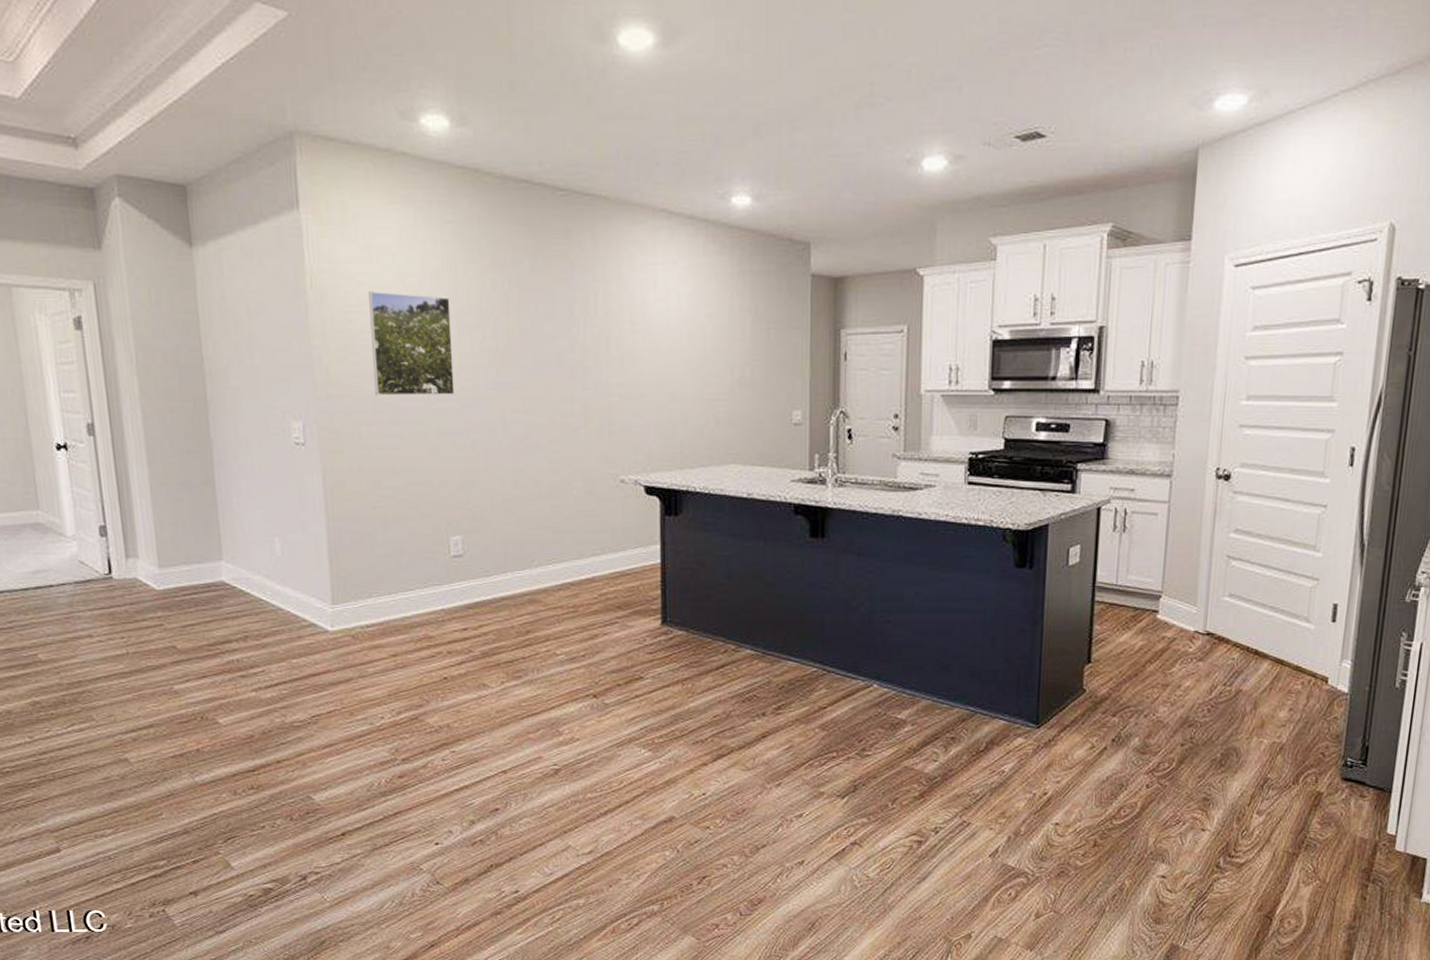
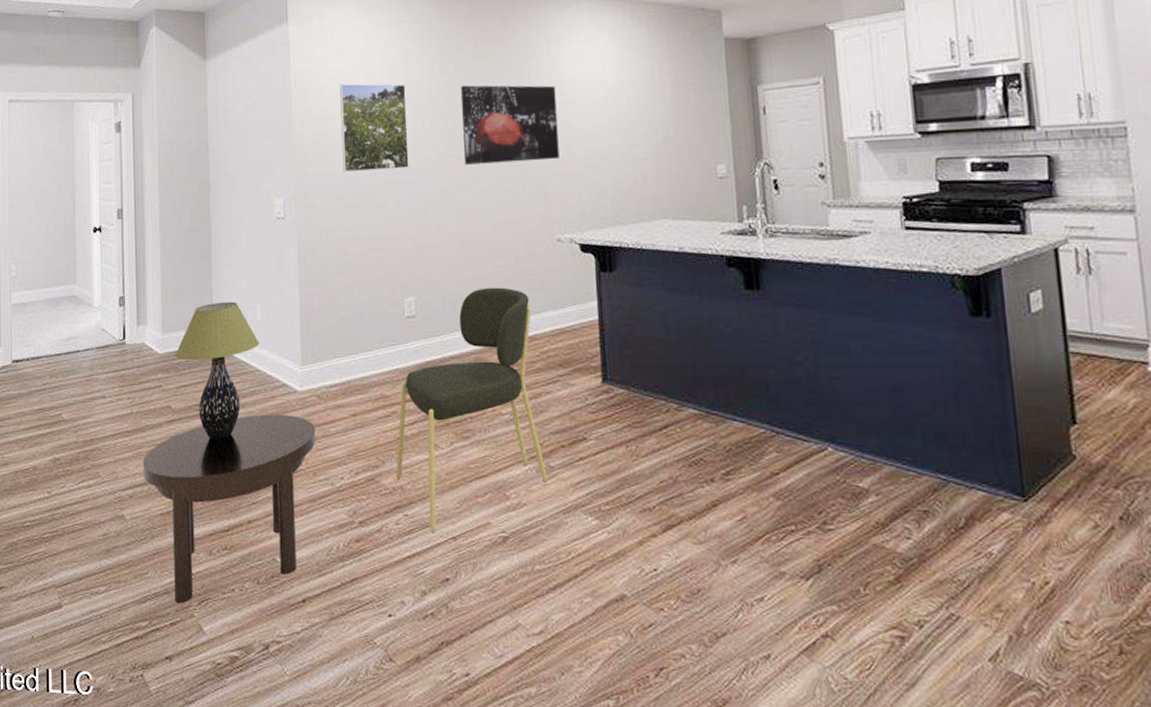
side table: none [145,654,352,842] -> present [142,414,316,604]
table lamp: none [176,535,281,681] -> present [175,301,259,440]
dining chair: none [441,528,602,767] -> present [396,287,548,533]
wall art: none [515,305,626,395] -> present [460,85,559,165]

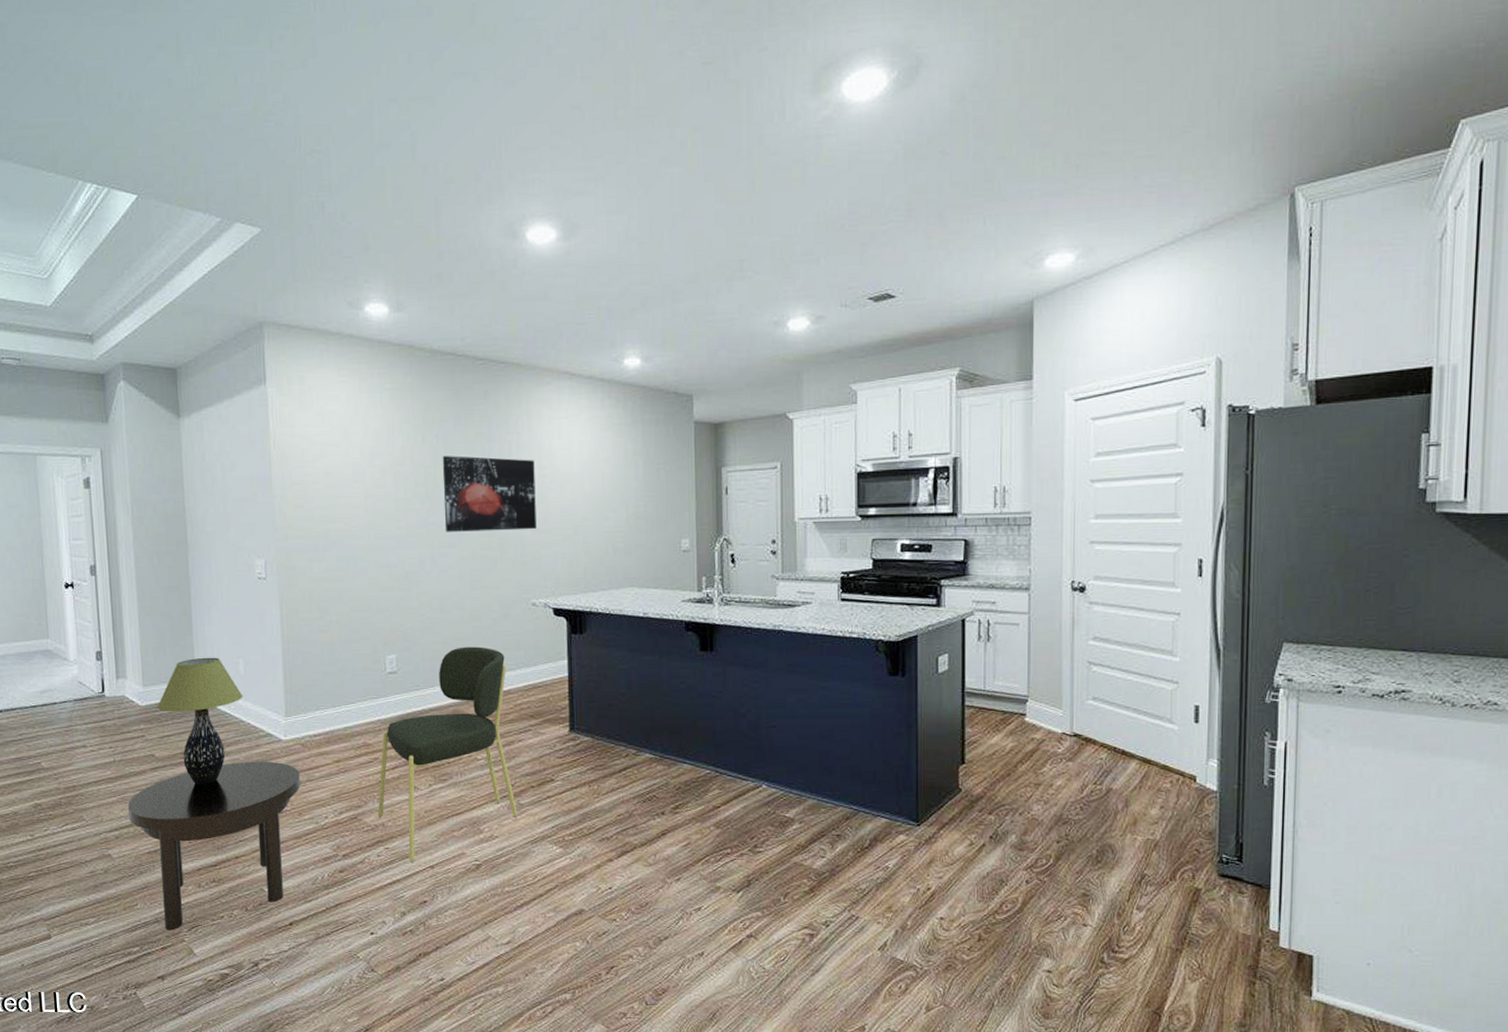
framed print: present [340,83,409,173] -> none [321,449,391,536]

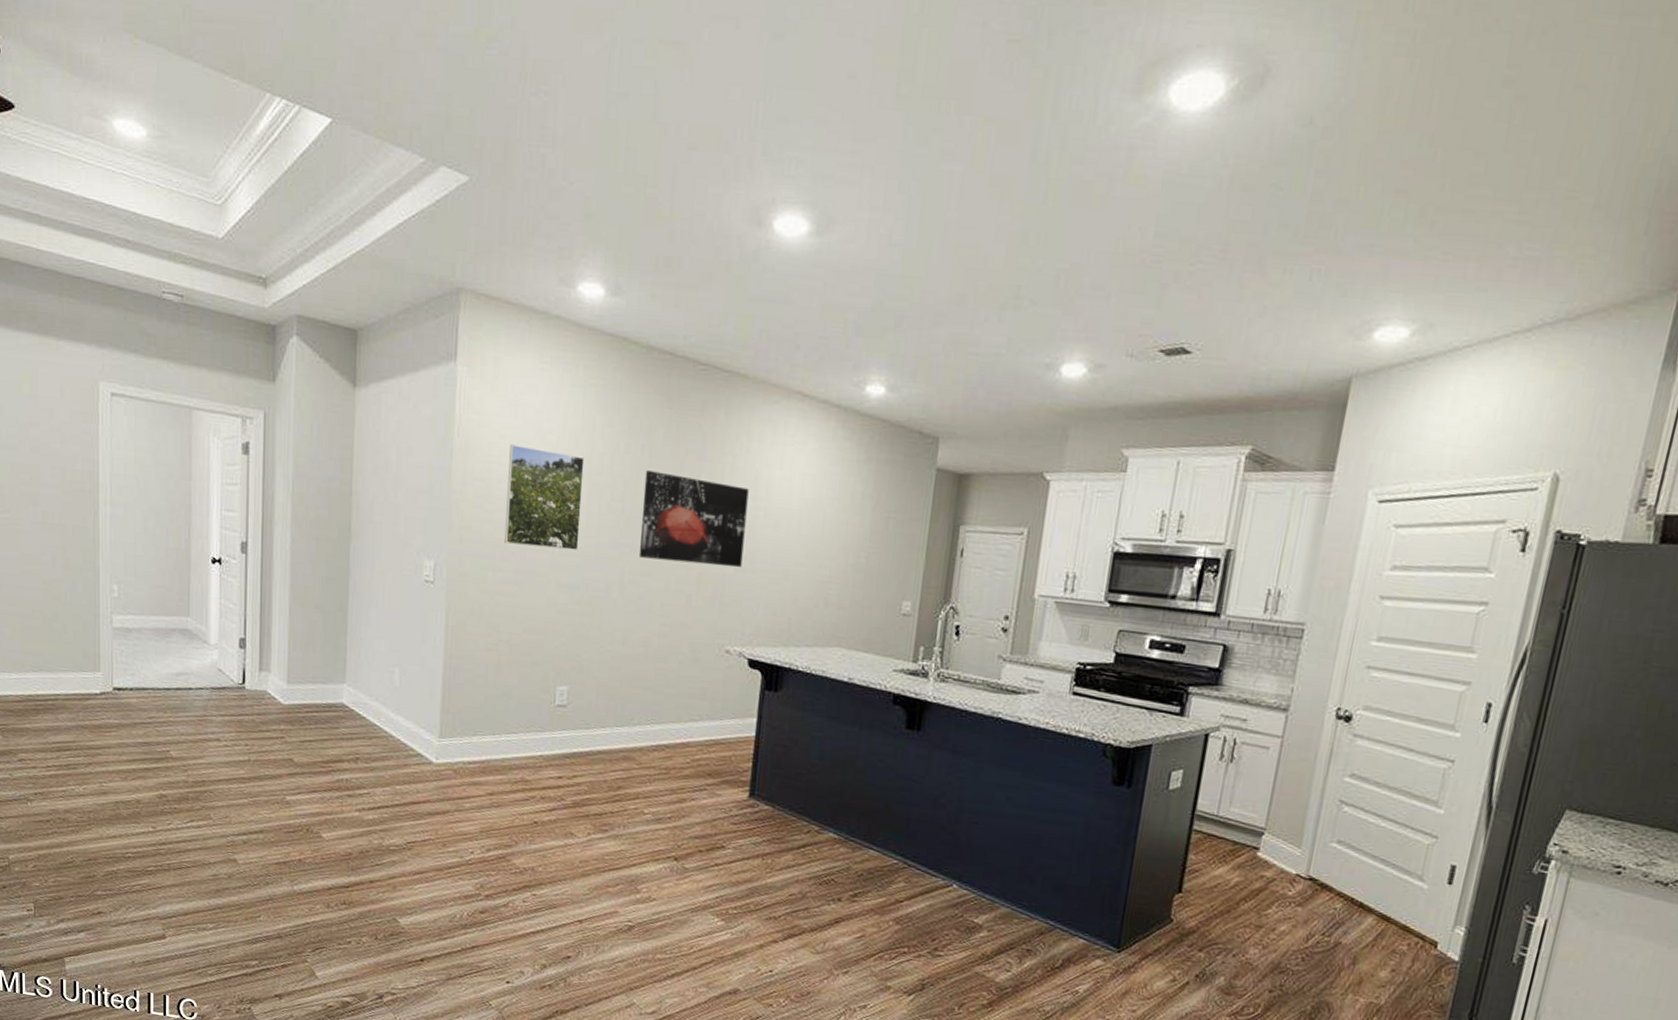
side table: present [127,761,301,931] -> none [258,779,449,949]
table lamp: present [157,657,243,785] -> none [300,660,395,800]
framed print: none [321,449,391,536] -> present [504,444,585,551]
dining chair: present [377,646,518,862] -> none [528,688,688,914]

